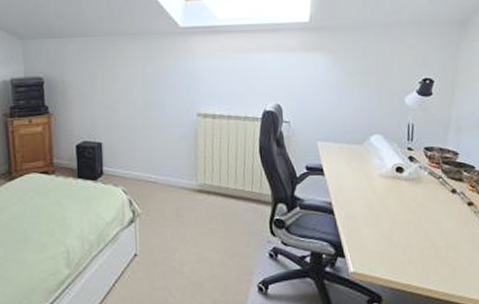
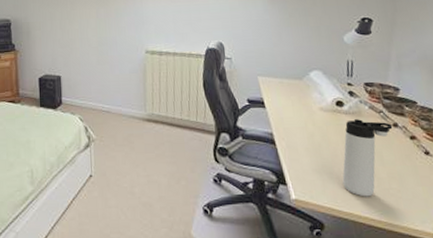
thermos bottle: none [401,185,451,267] -> present [342,119,393,197]

